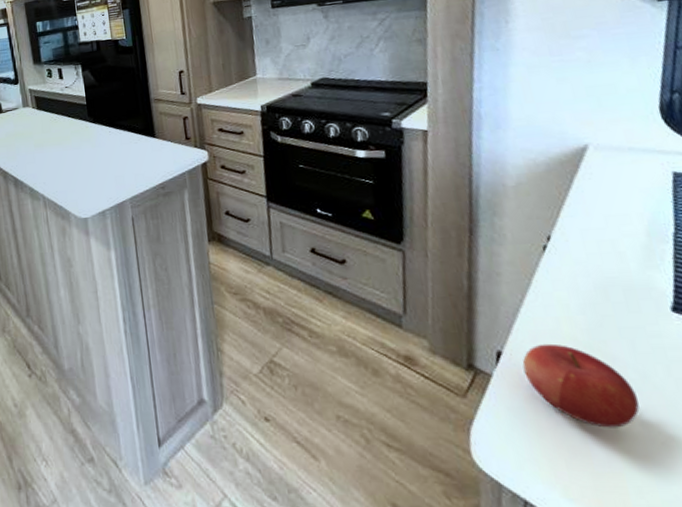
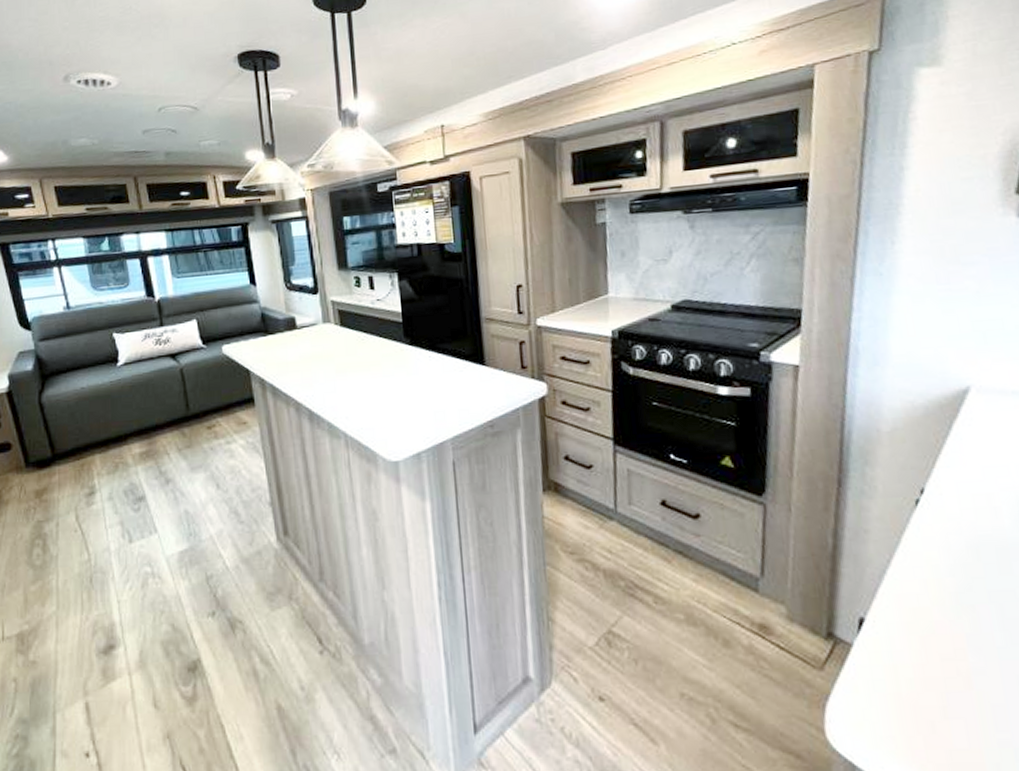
fruit: present [522,343,640,428] -> none [885,609,1004,701]

